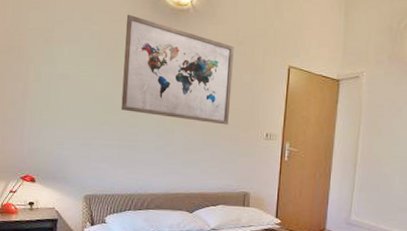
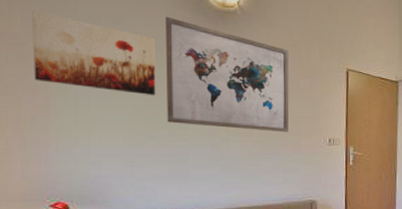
wall art: none [17,8,117,86] -> present [32,9,156,96]

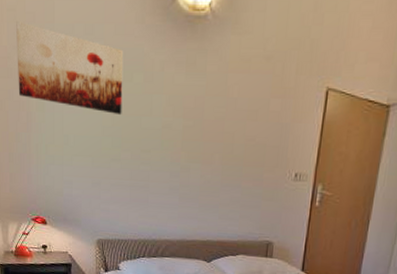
wall art: present [165,16,289,132] -> none [131,24,261,163]

